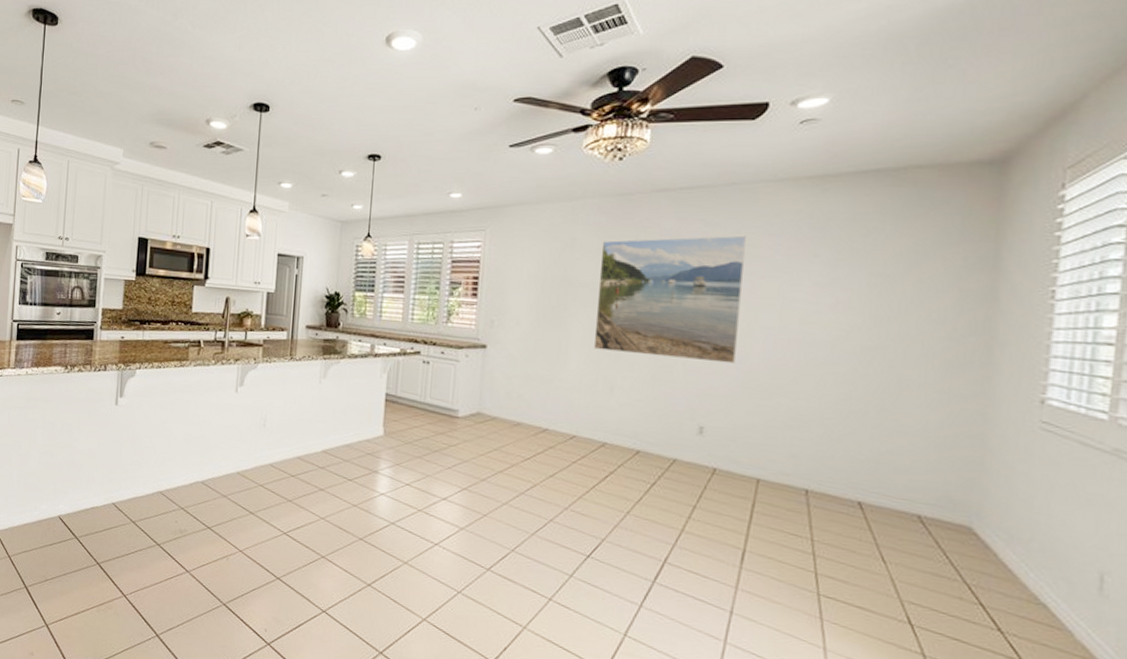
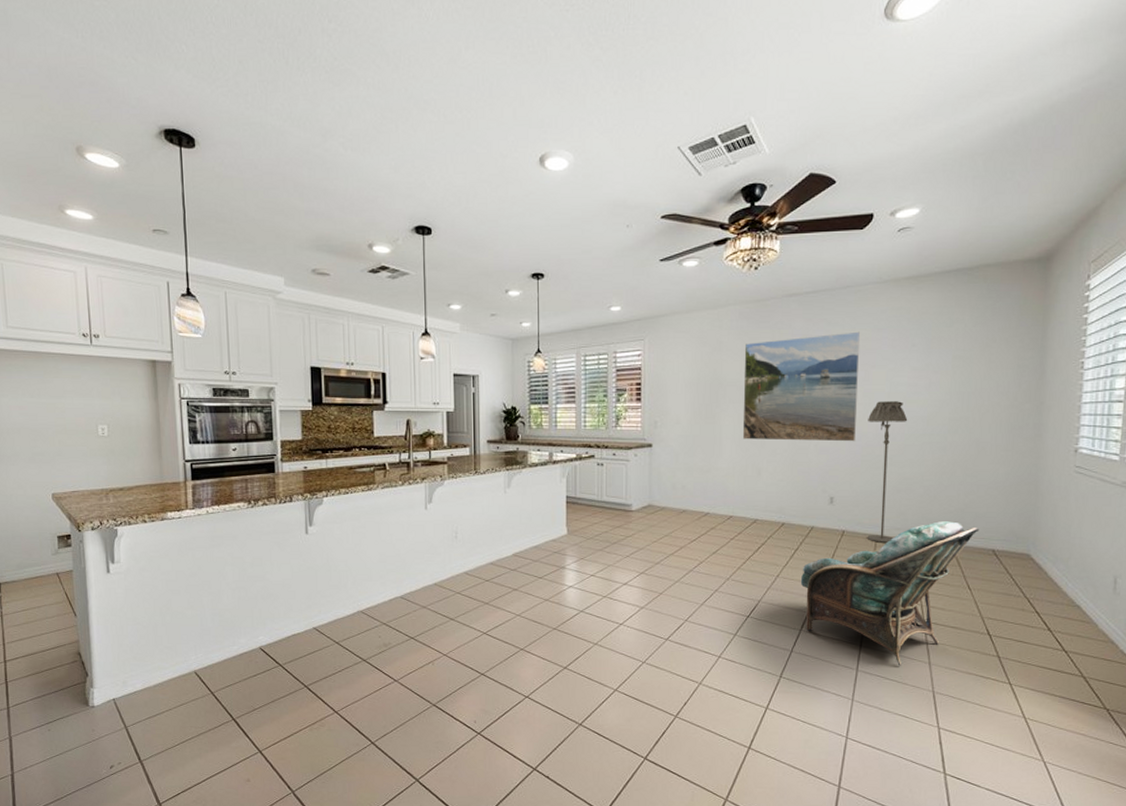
armchair: none [656,471,900,646] -> present [800,521,980,666]
floor lamp: none [745,319,805,491] -> present [867,401,908,544]

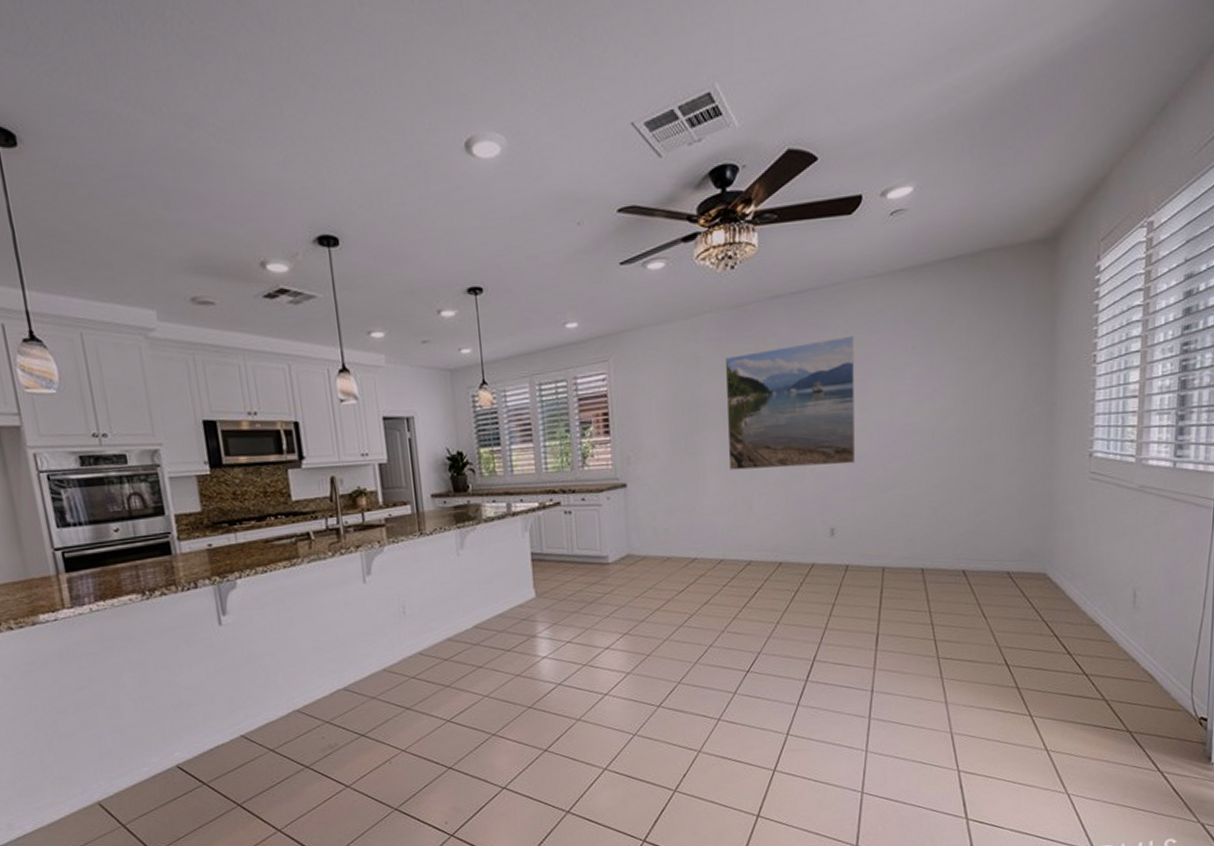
armchair: present [800,521,980,666] -> none [803,544,993,709]
floor lamp: present [867,401,908,544] -> none [868,413,911,576]

